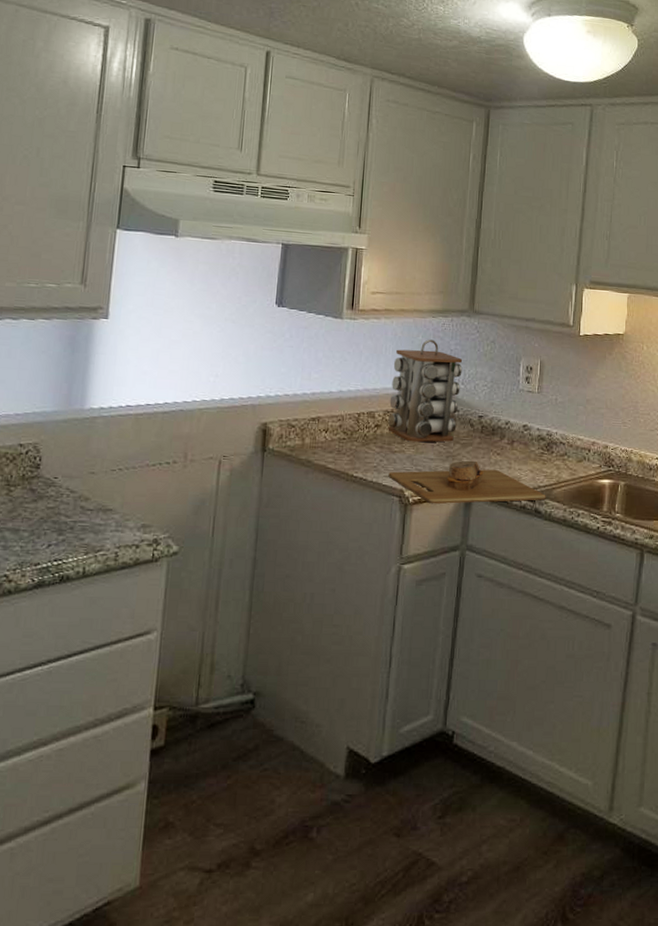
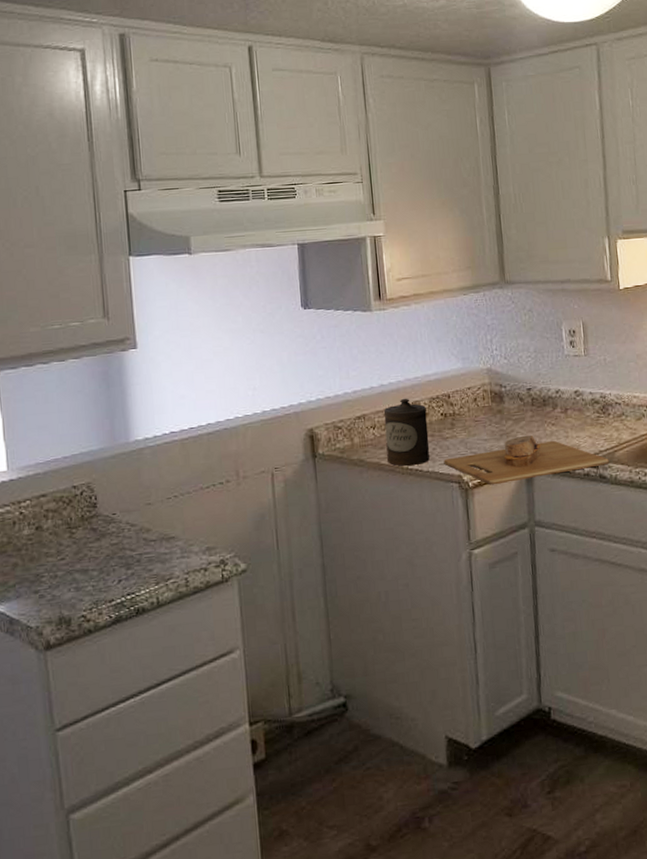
canister: none [334,407,380,473] -> present [383,398,430,466]
spice rack: present [388,339,463,443] -> none [431,318,506,426]

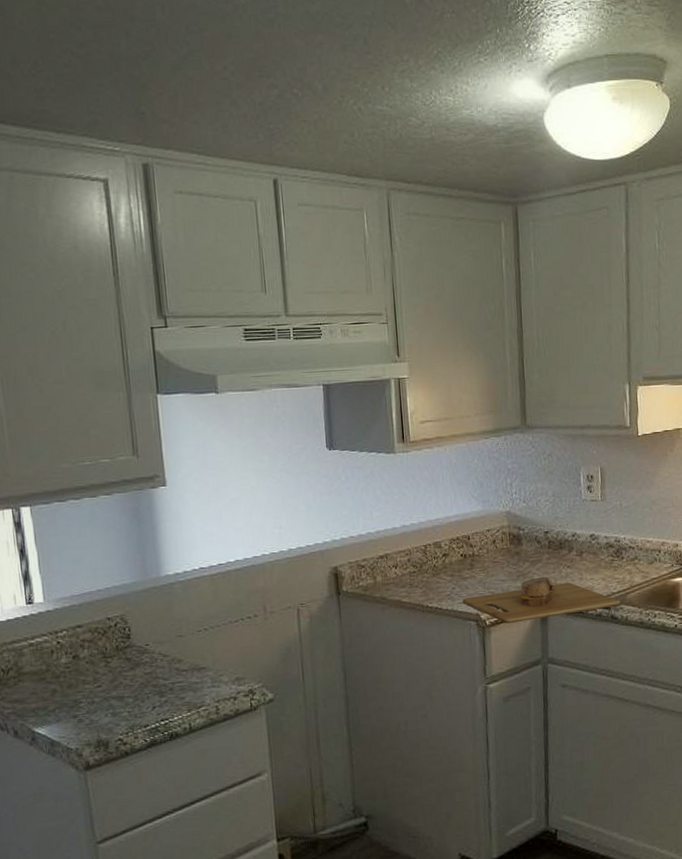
canister: present [383,398,430,466] -> none [405,539,449,604]

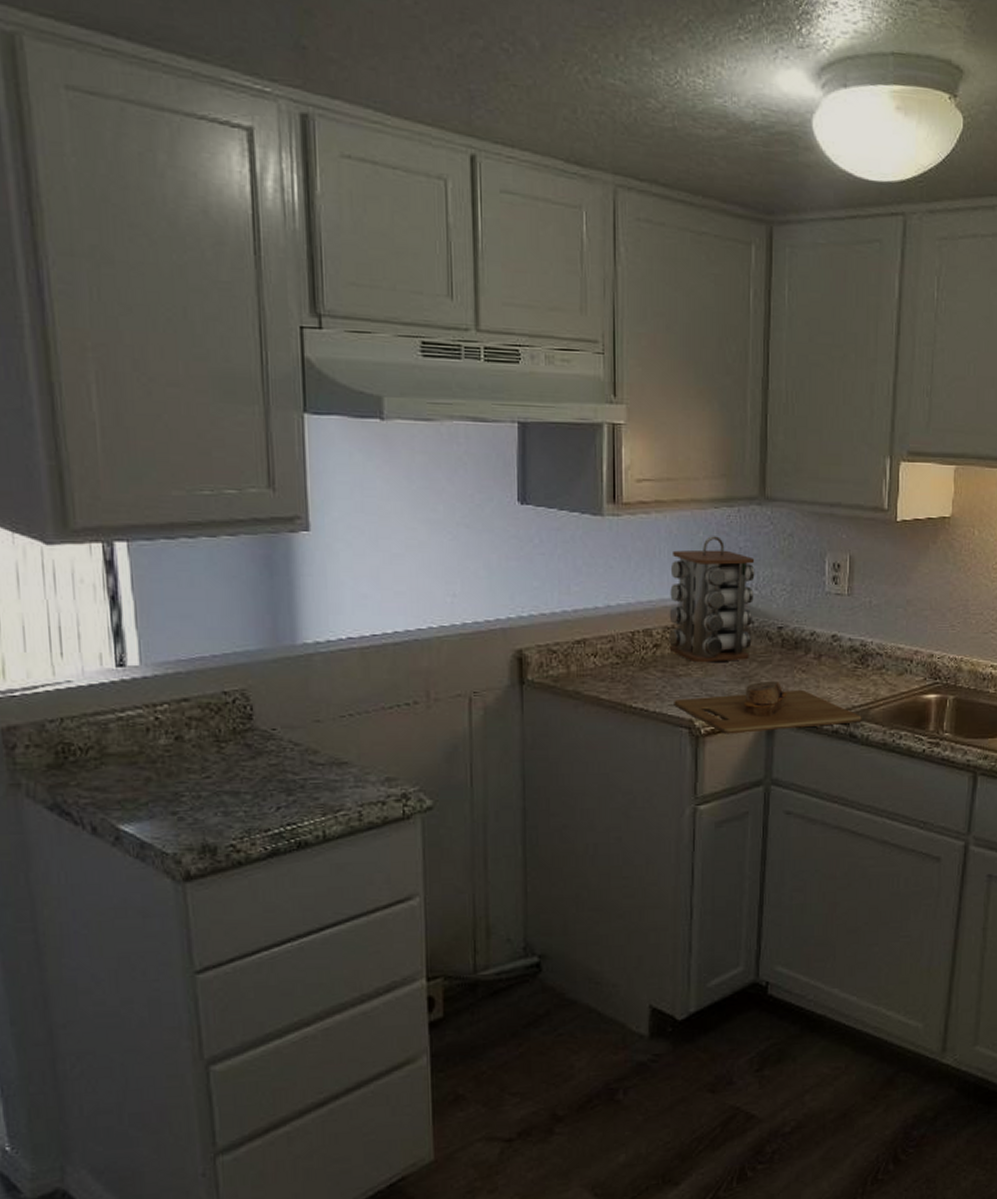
spice rack: none [452,461,524,567] -> present [669,536,755,663]

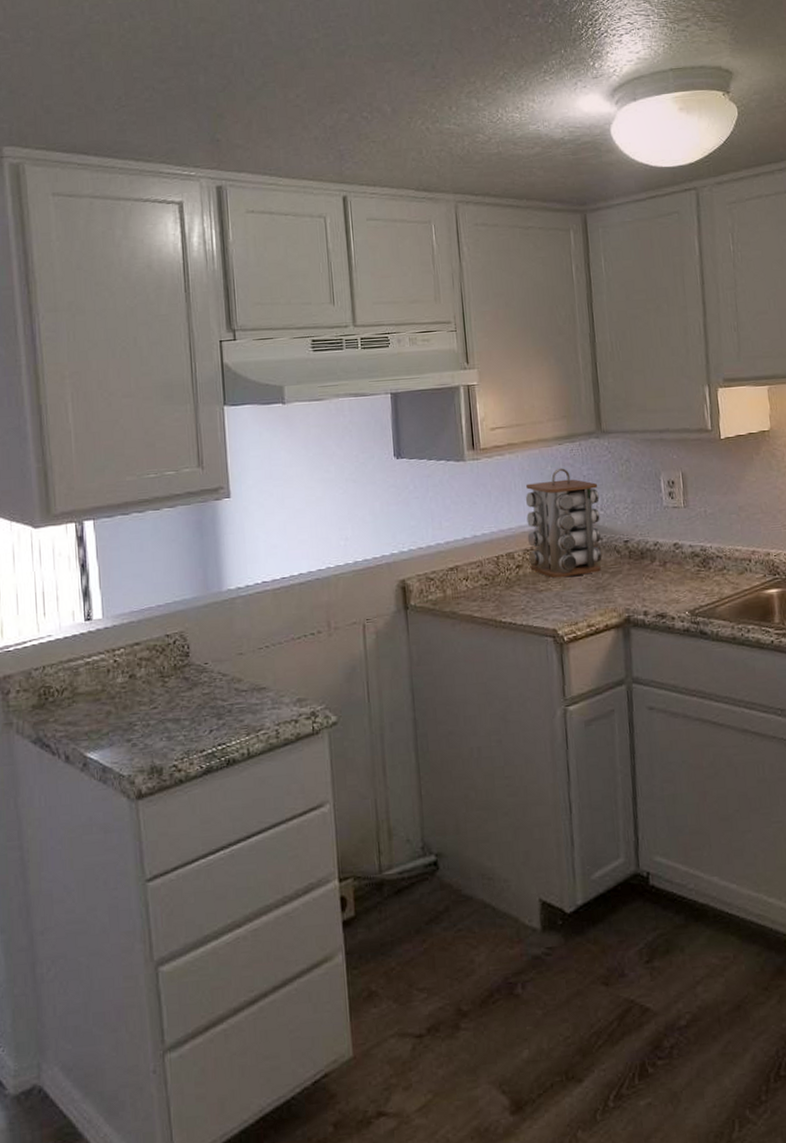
cutting board: present [674,680,862,734] -> none [538,588,710,640]

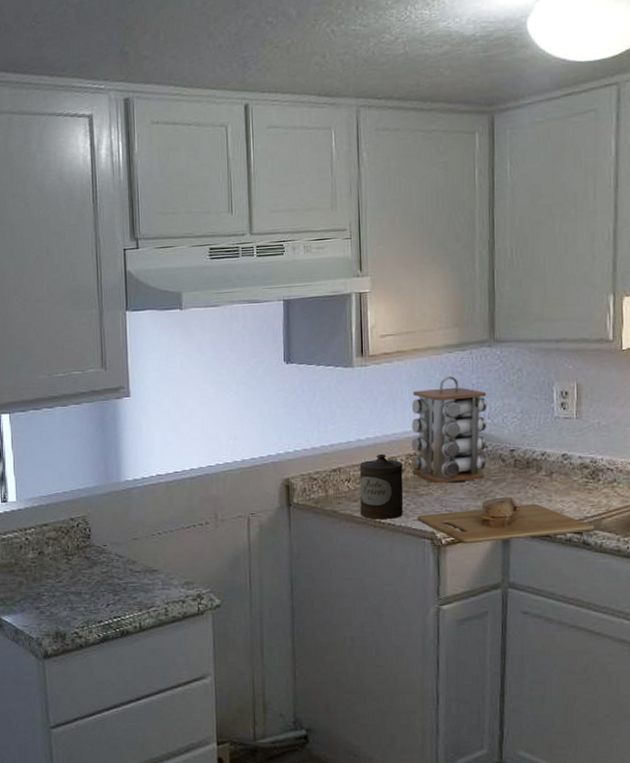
canister: none [476,549,524,619] -> present [359,453,404,519]
cutting board: none [538,588,710,640] -> present [417,496,595,544]

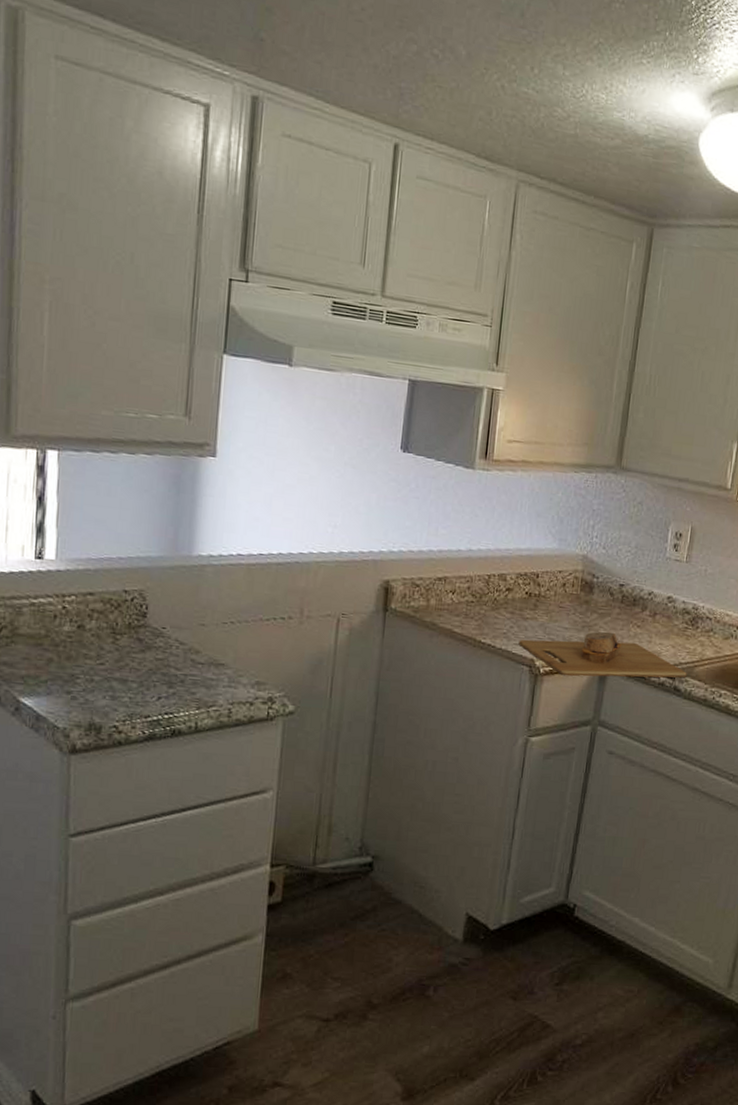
canister: present [359,453,404,519] -> none [461,568,512,640]
spice rack: present [411,376,487,484] -> none [520,497,605,611]

